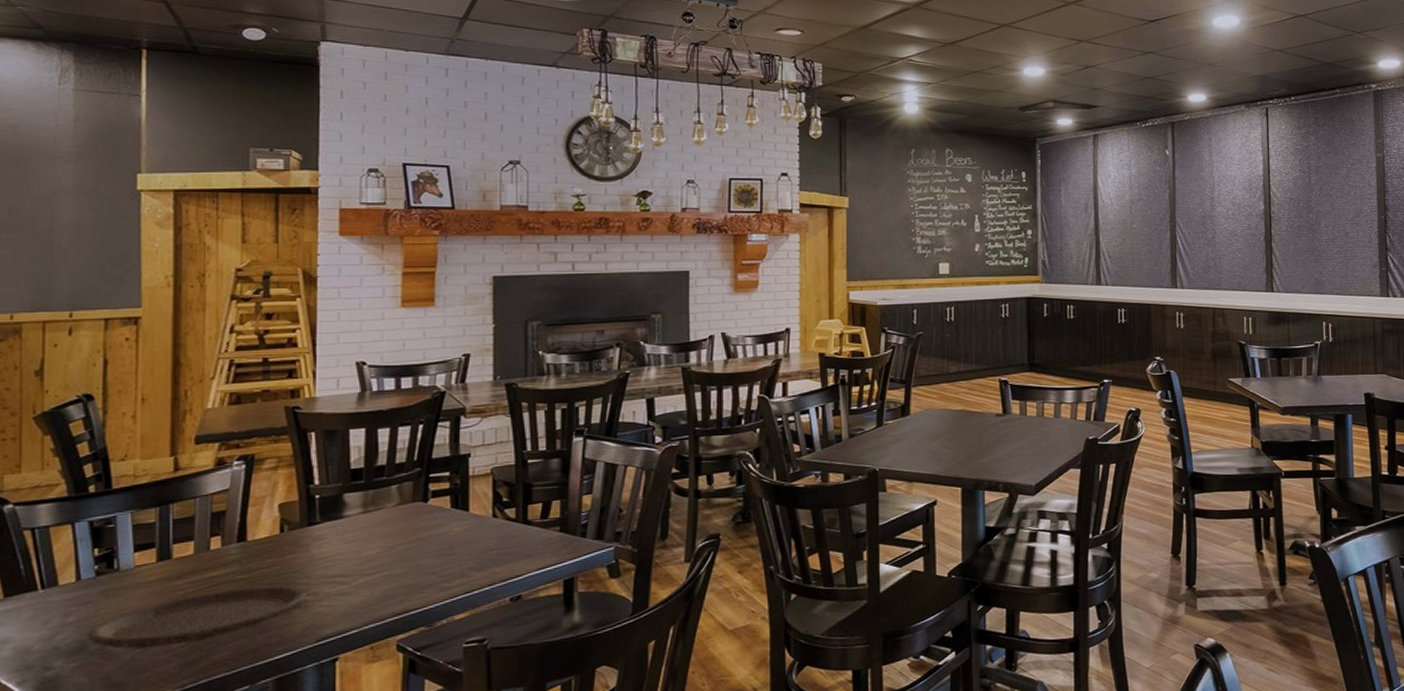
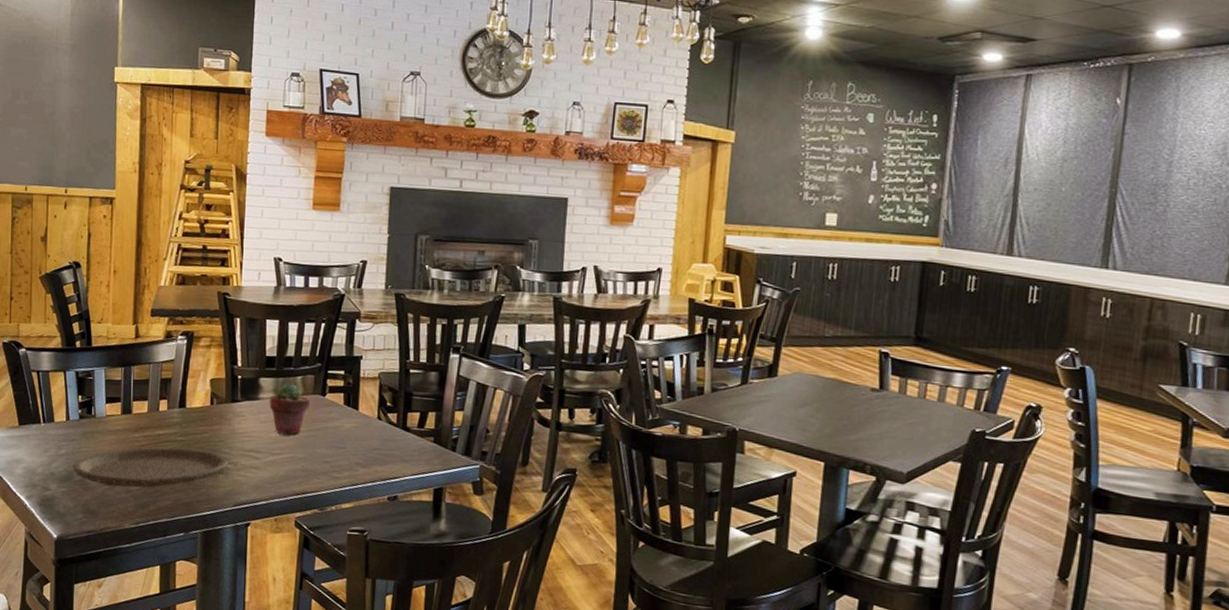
potted succulent: none [357,494,410,553] -> present [269,383,311,435]

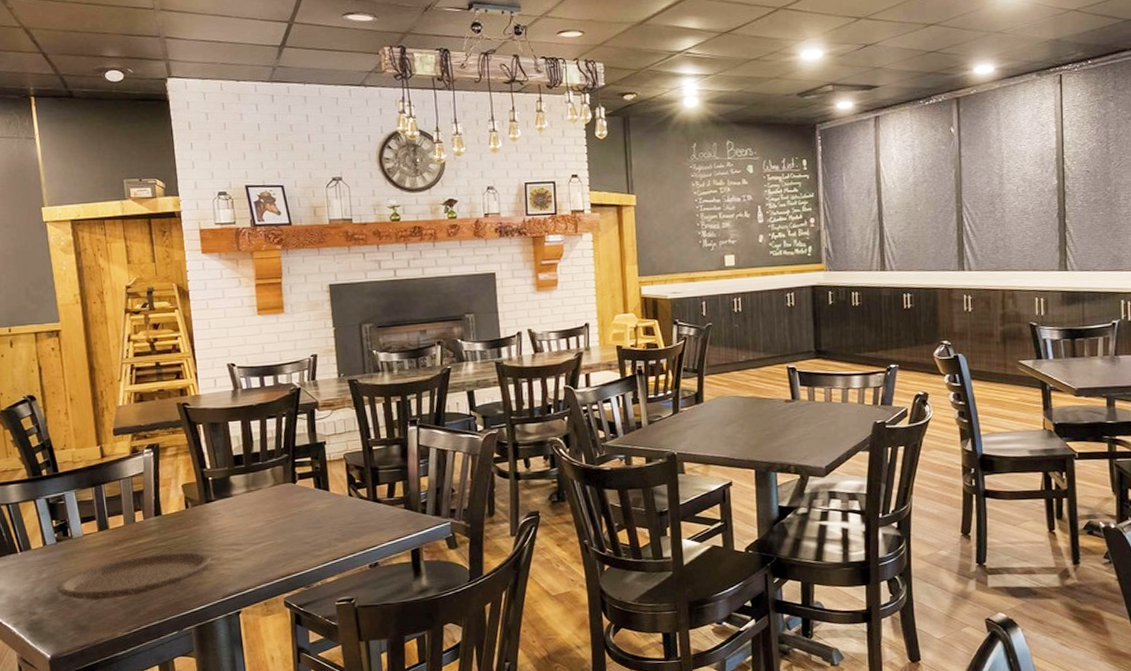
potted succulent: present [269,383,311,435] -> none [242,477,283,525]

